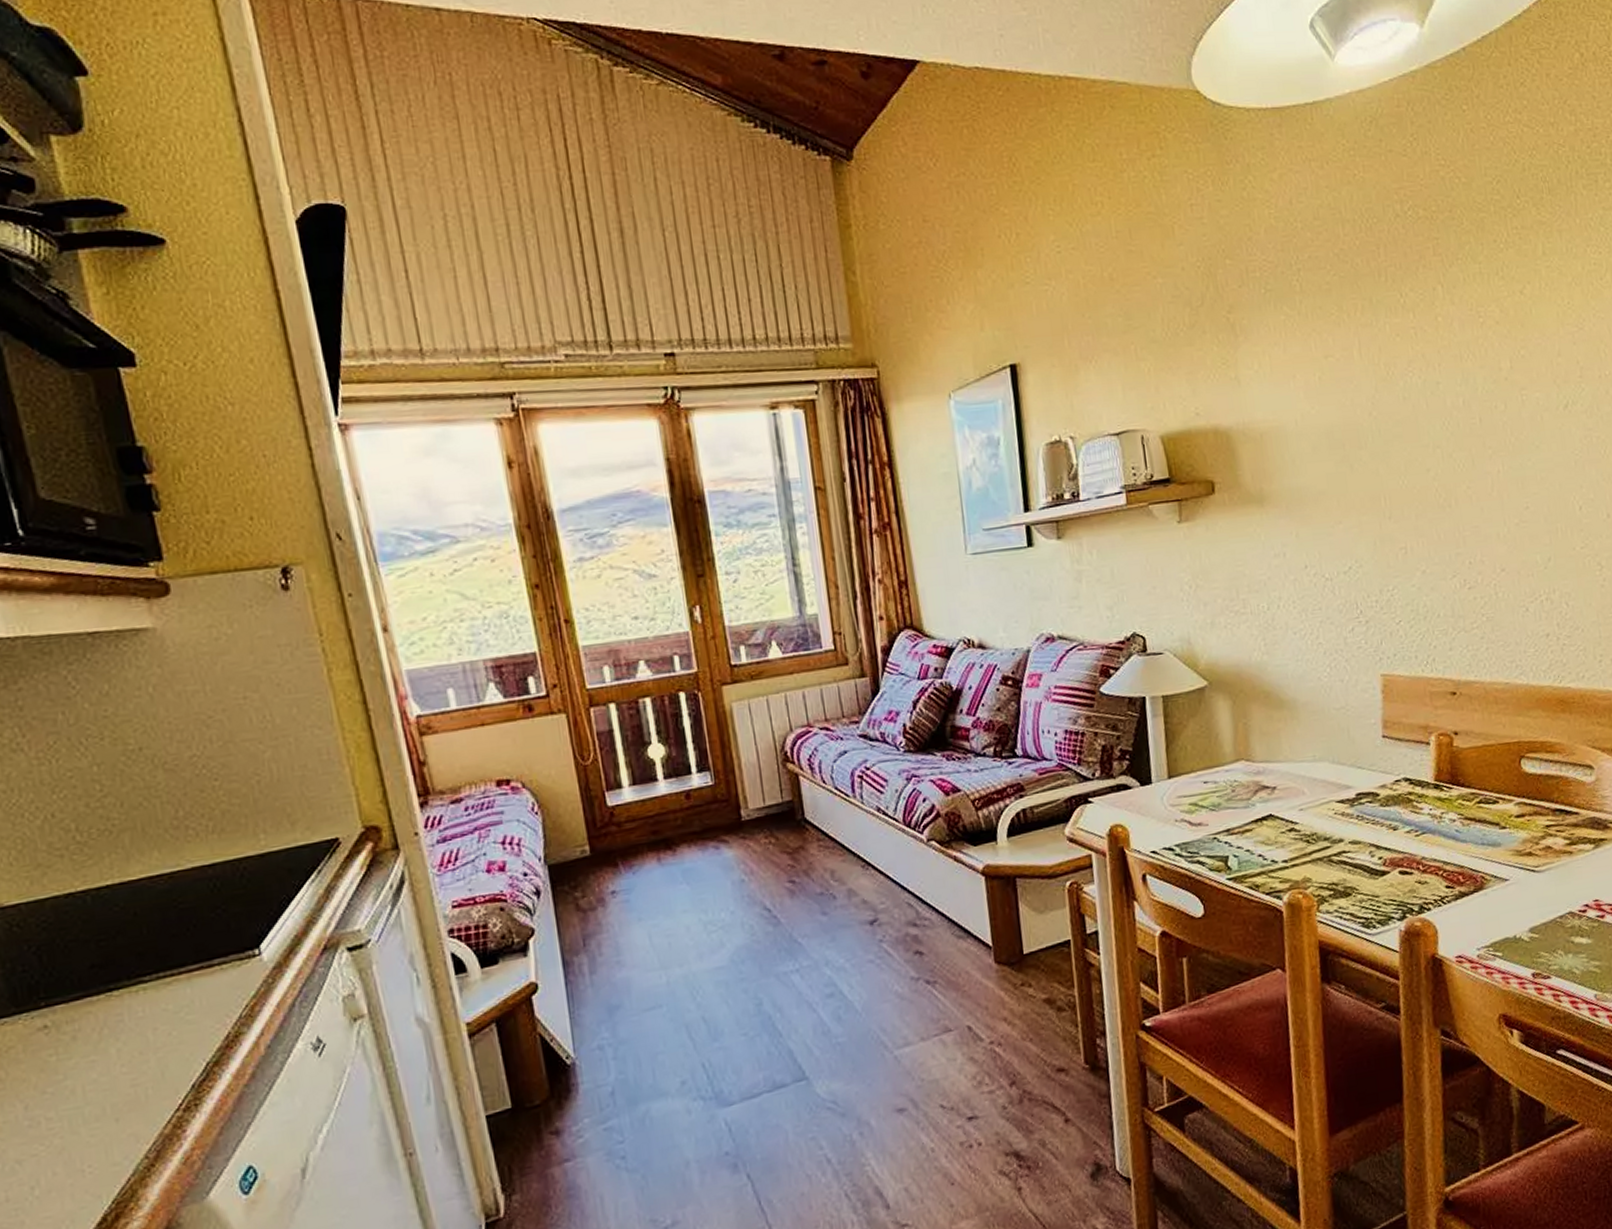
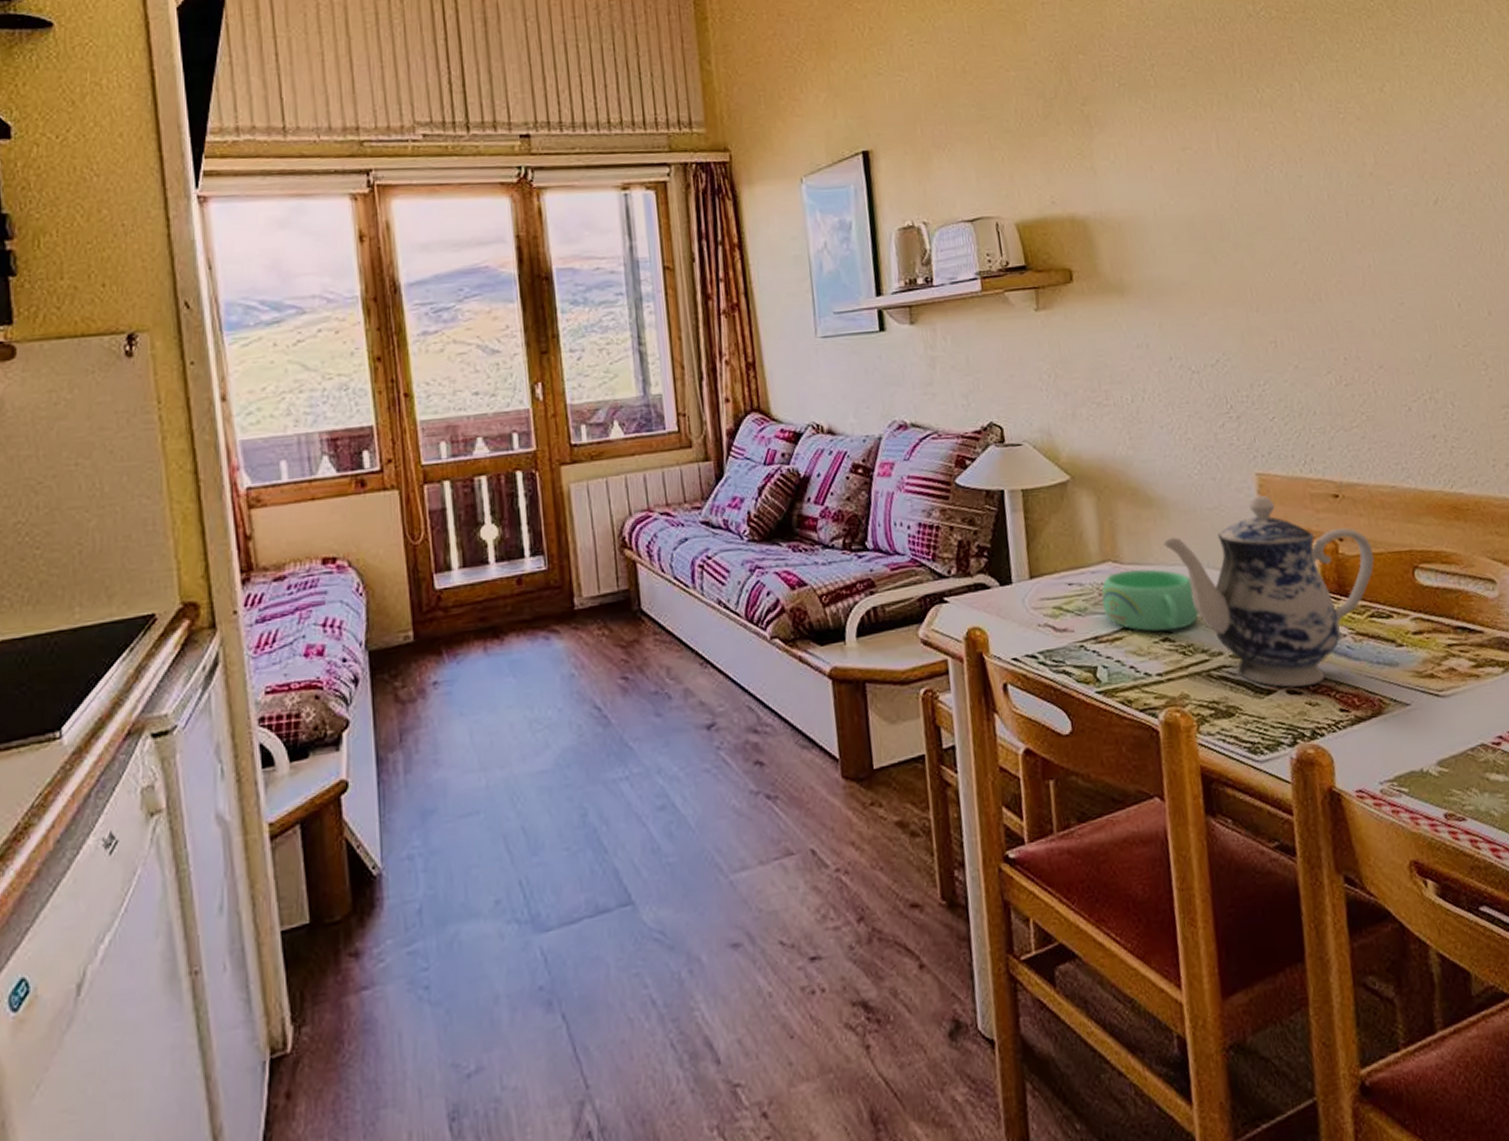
mug: none [1234,766,1323,823] -> present [1101,569,1199,632]
teapot: none [1292,694,1485,869] -> present [1163,495,1374,687]

